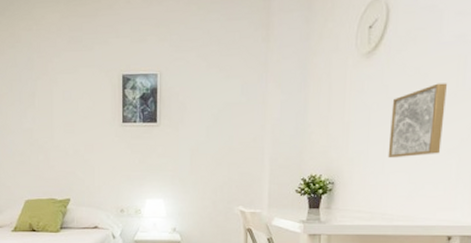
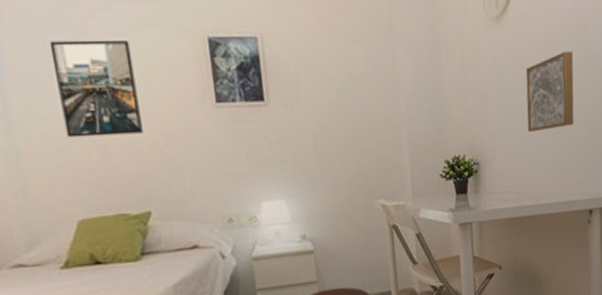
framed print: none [22,77,71,144] -> present [49,39,143,138]

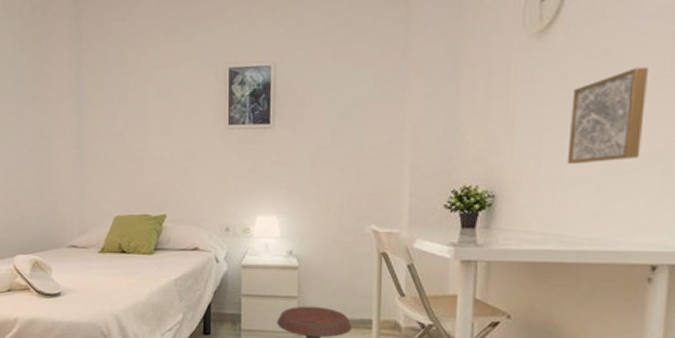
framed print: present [49,39,143,138] -> none [113,72,168,151]

